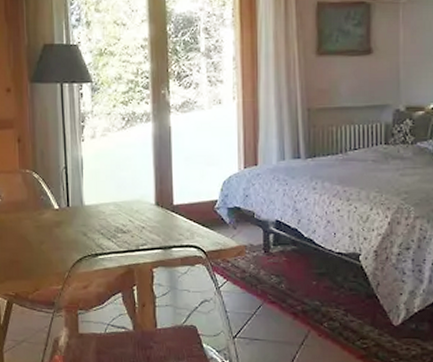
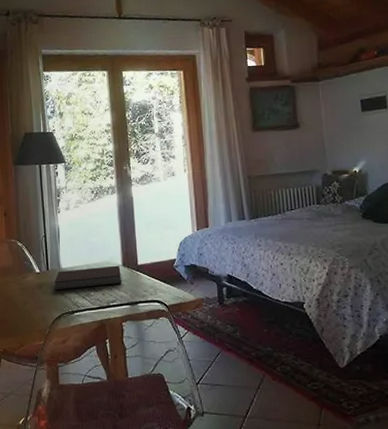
notebook: none [75,204,154,230] -> present [54,265,122,291]

